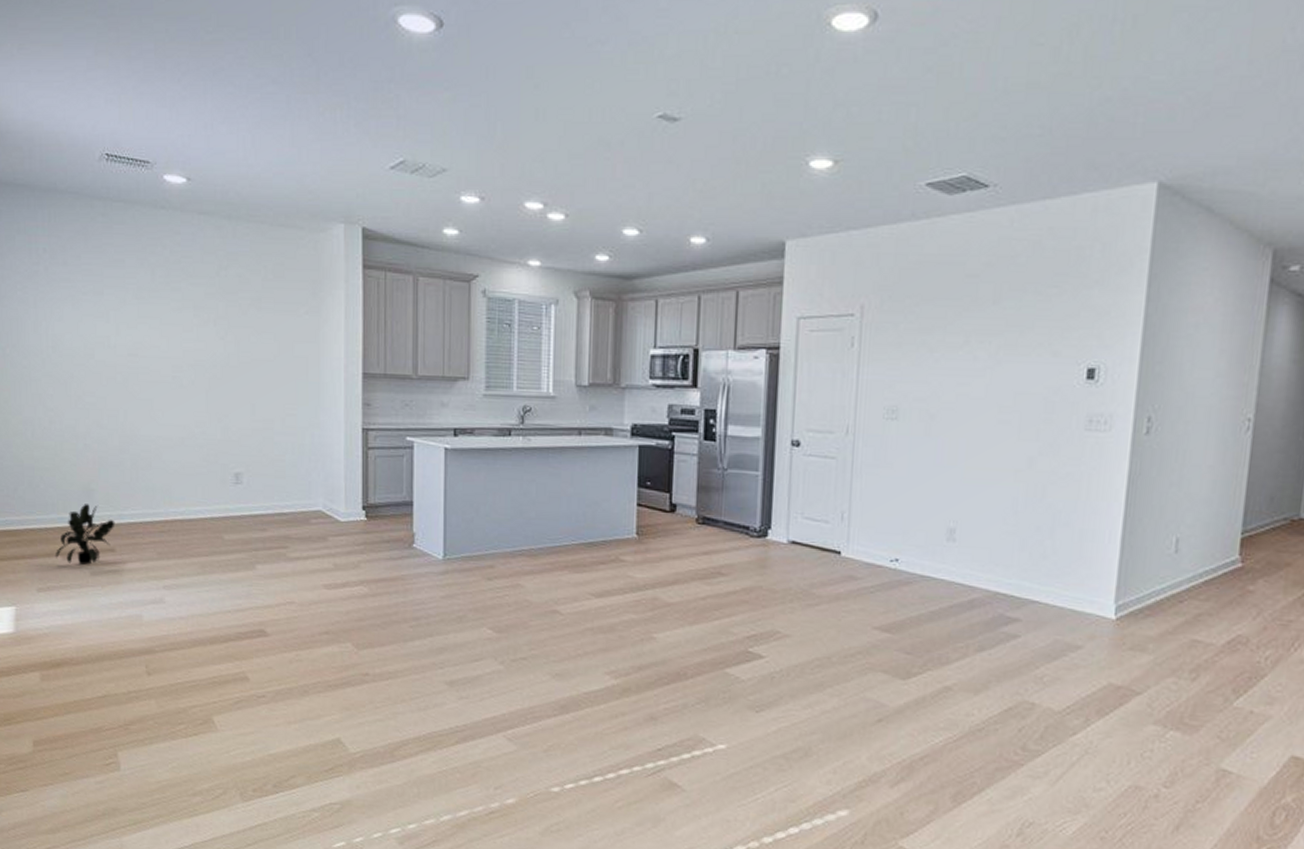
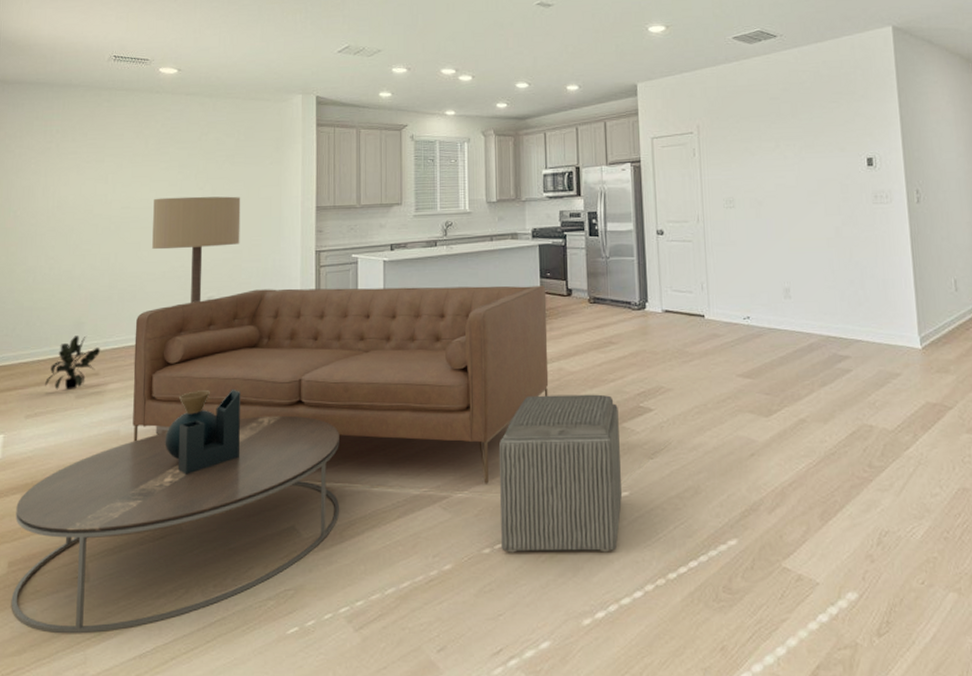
coffee table: none [36,580,390,822] -> present [11,388,339,634]
sofa: none [152,469,644,719] -> present [133,285,549,484]
floor lamp: none [166,346,271,625] -> present [152,196,241,435]
ottoman: none [573,625,722,807] -> present [498,394,622,553]

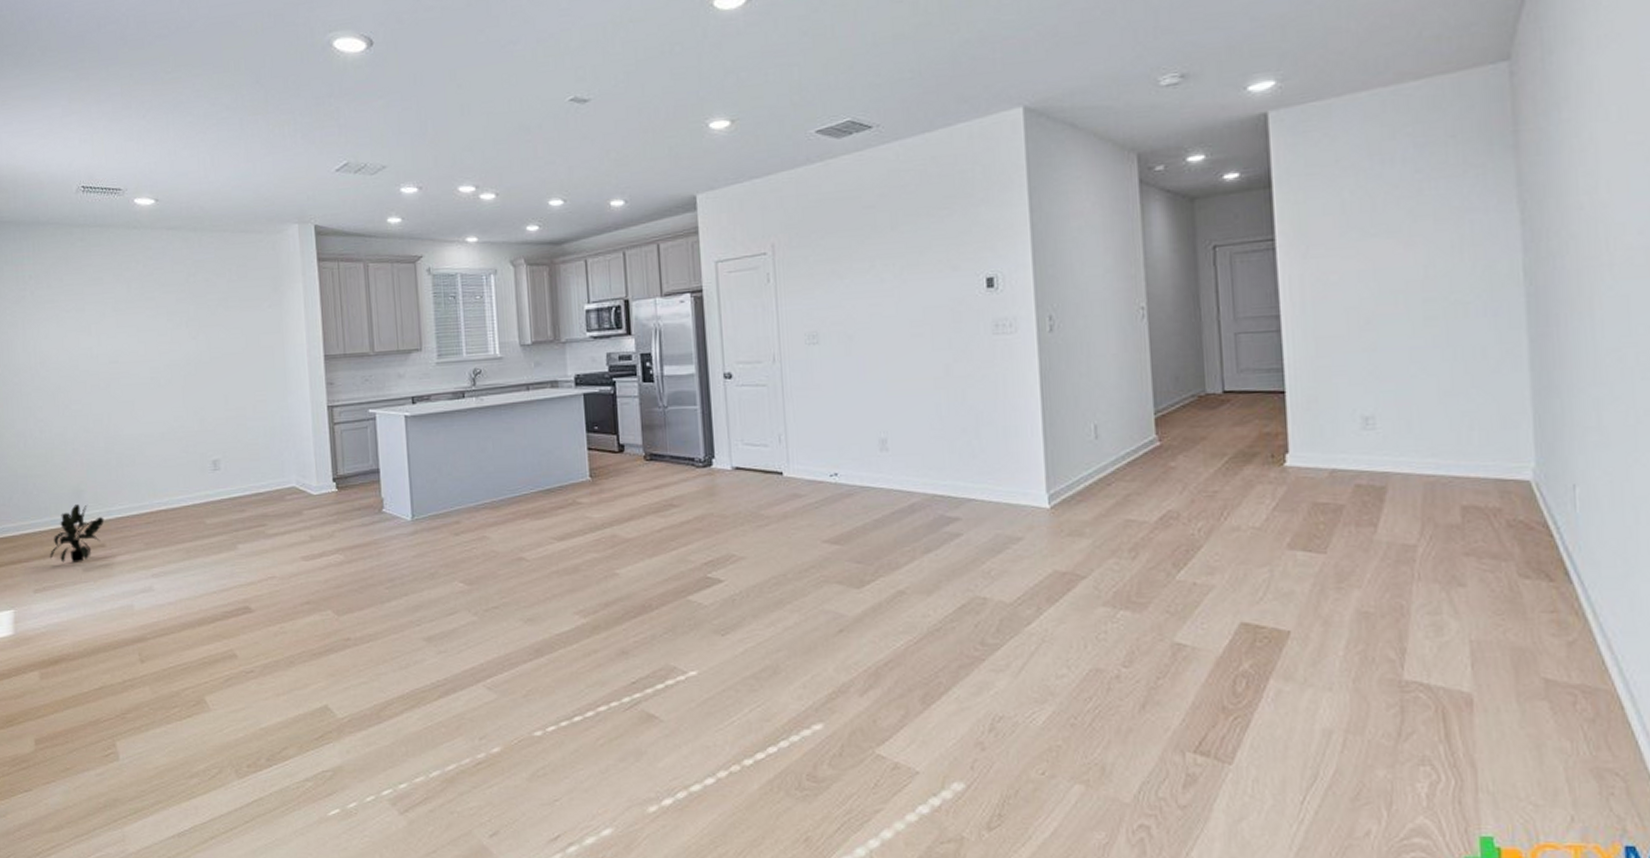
coffee table: present [11,388,339,634] -> none [36,560,375,812]
sofa: present [133,285,549,484] -> none [137,441,601,663]
floor lamp: present [152,196,241,435] -> none [143,346,243,610]
ottoman: present [498,394,622,553] -> none [546,563,689,736]

